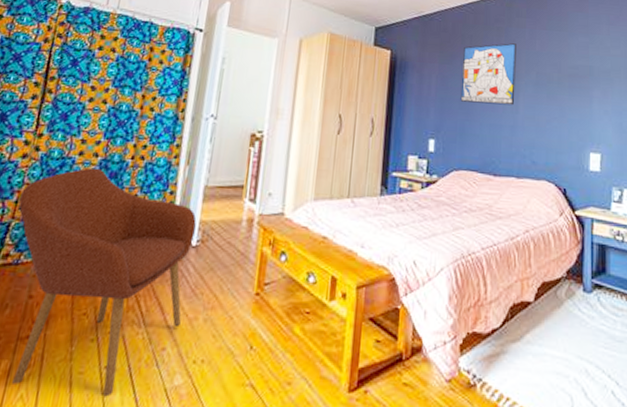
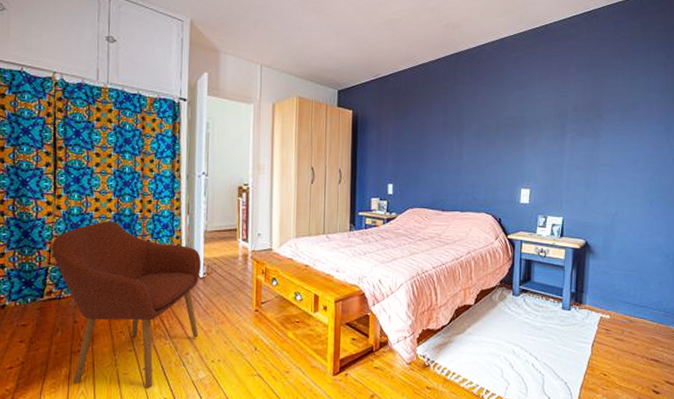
wall art: present [460,43,516,106] -> none [413,99,461,153]

